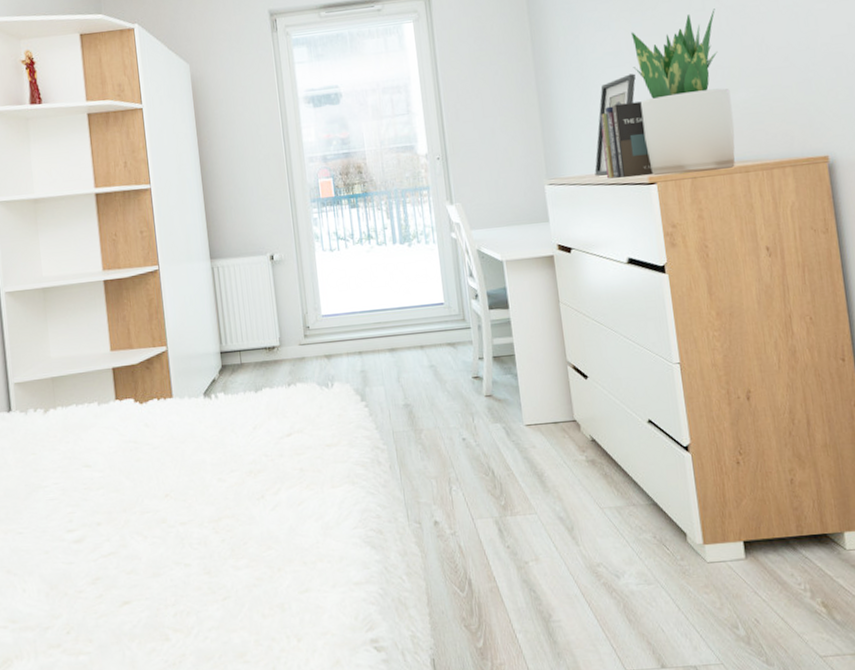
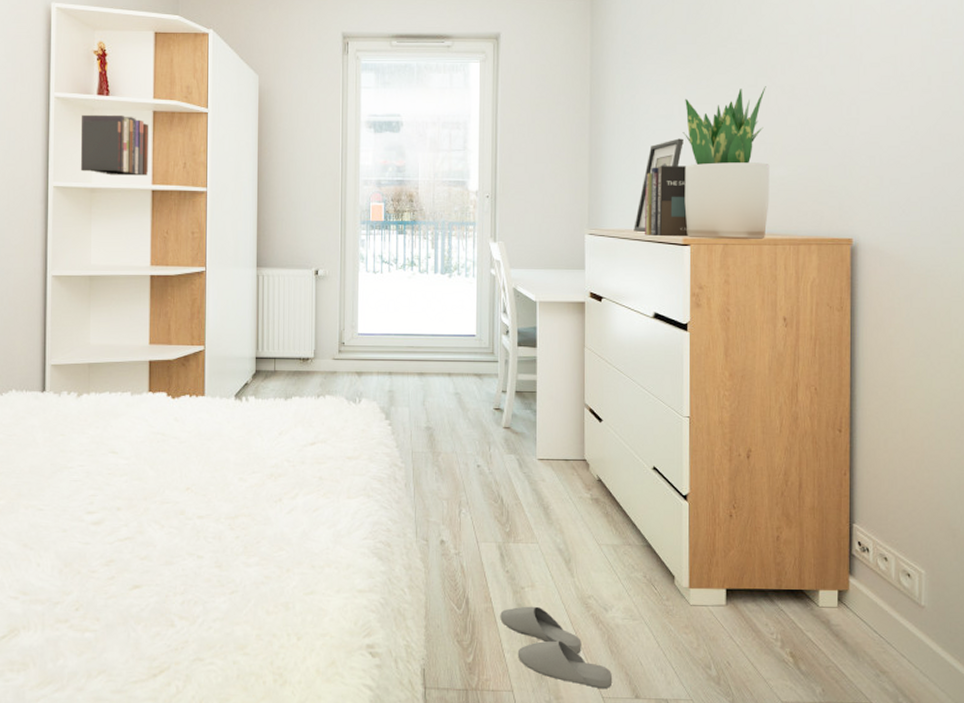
books: none [17,122,90,184] -> present [81,114,148,176]
slippers: none [506,580,635,662] -> present [500,606,613,689]

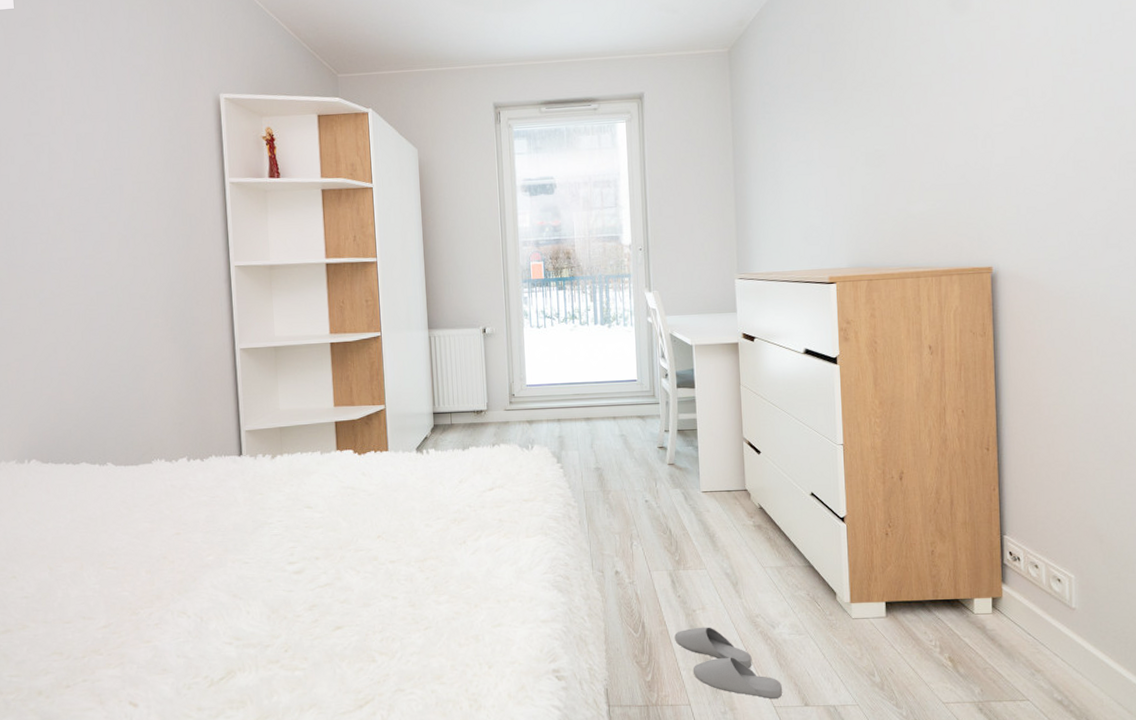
books: present [81,114,148,176] -> none [256,195,321,253]
picture frame: present [634,138,684,233] -> none [781,182,825,274]
books: present [645,166,688,237] -> none [790,208,833,277]
planter: present [682,86,770,240] -> none [823,126,910,276]

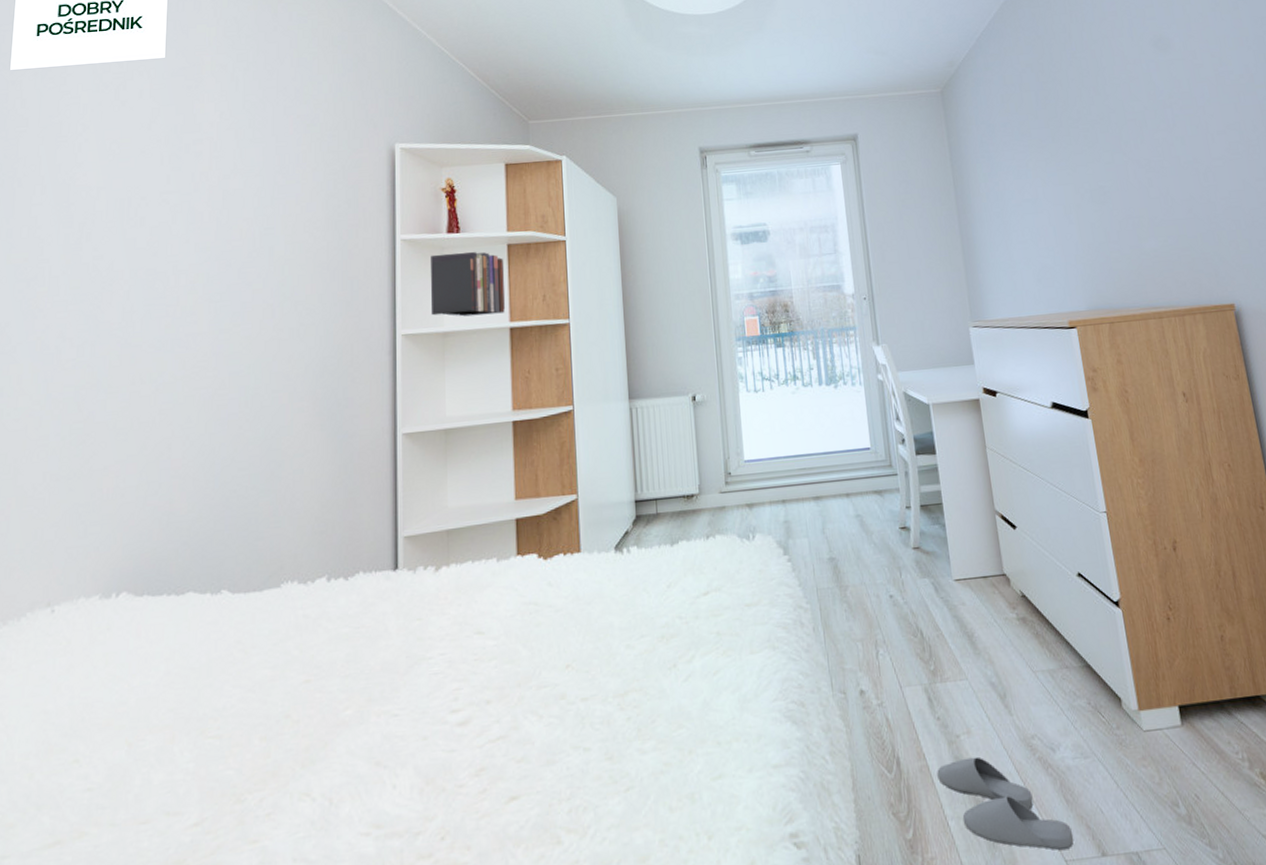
books: none [256,195,321,253] -> present [431,252,505,317]

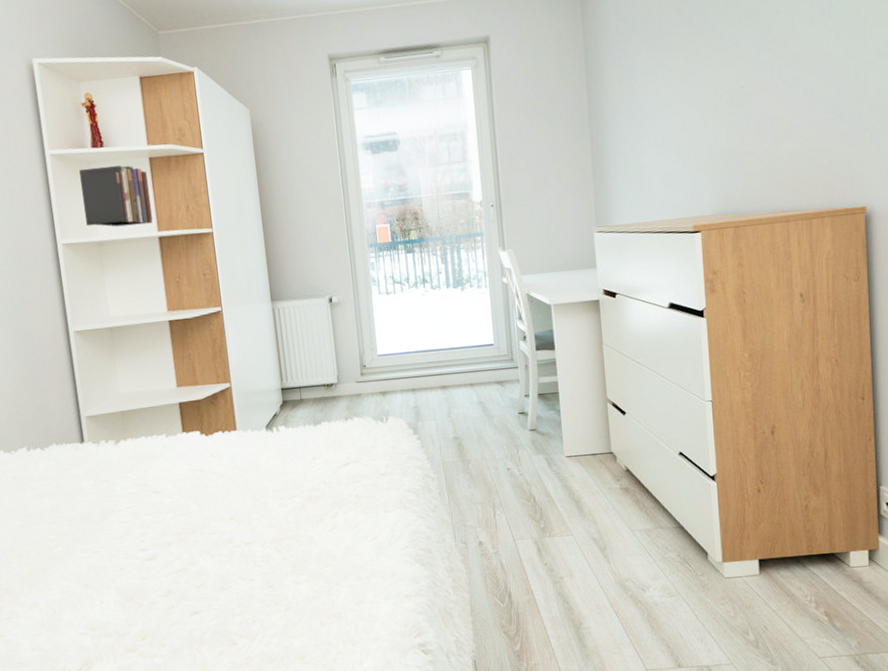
slippers: present [937,756,1074,850] -> none [542,593,655,662]

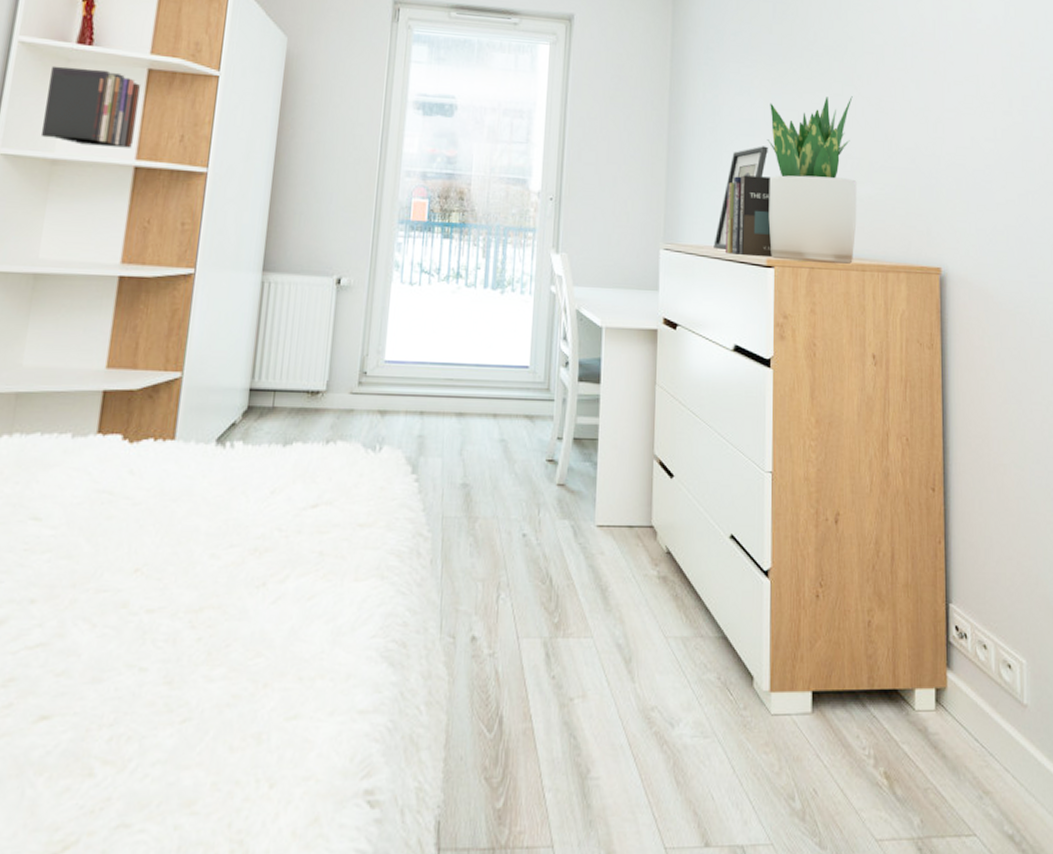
picture frame: none [642,123,687,225] -> present [713,146,768,251]
books: none [650,152,698,227] -> present [726,175,772,258]
planter: none [685,59,779,225] -> present [767,96,857,265]

